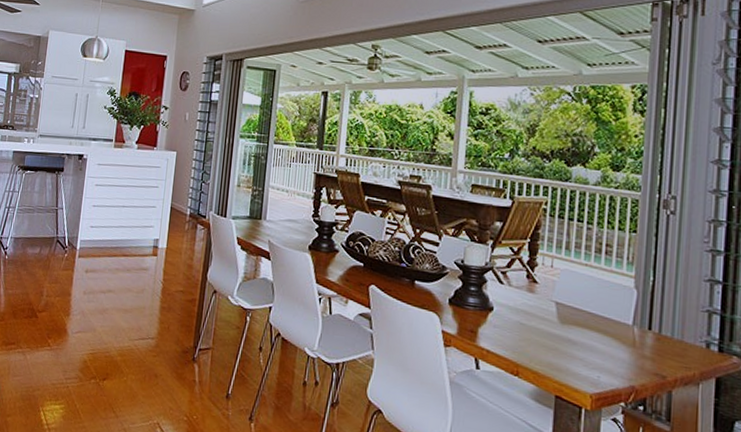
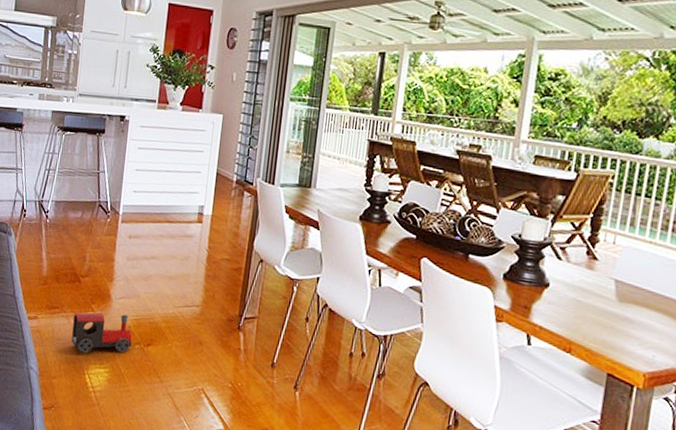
toy train: none [27,347,88,390] -> present [71,312,132,354]

